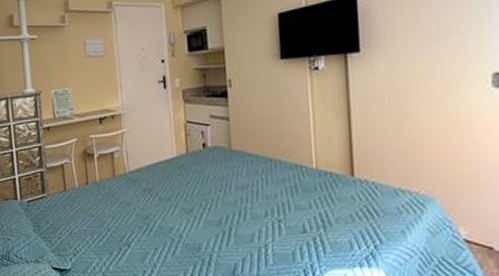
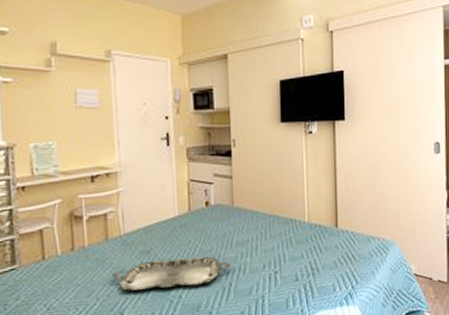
serving tray: none [119,198,230,227] -> present [111,256,231,291]

